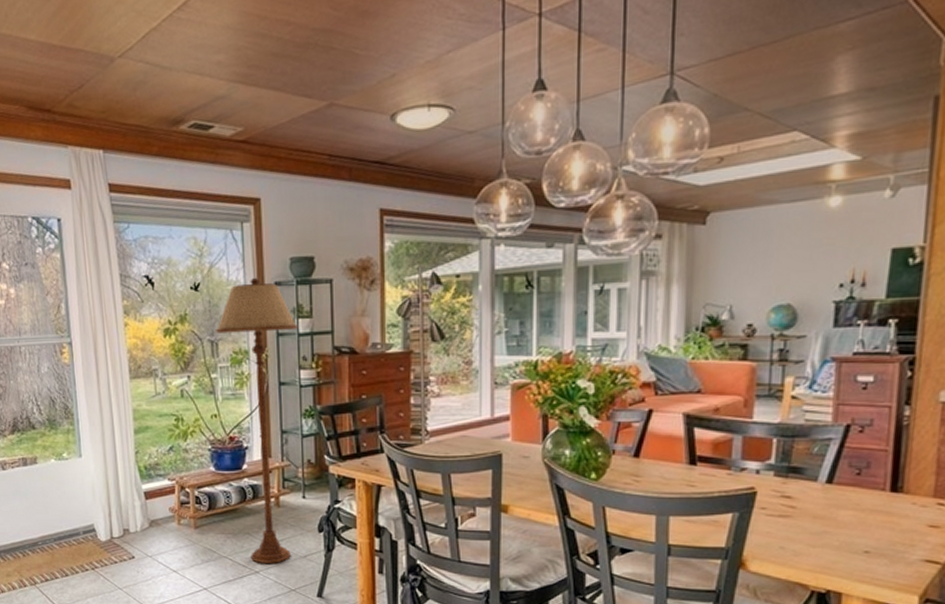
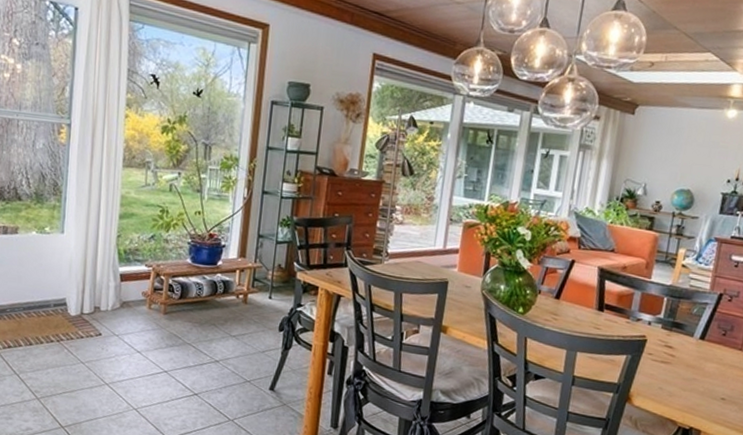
floor lamp: present [215,277,299,563] -> none [210,93,287,355]

